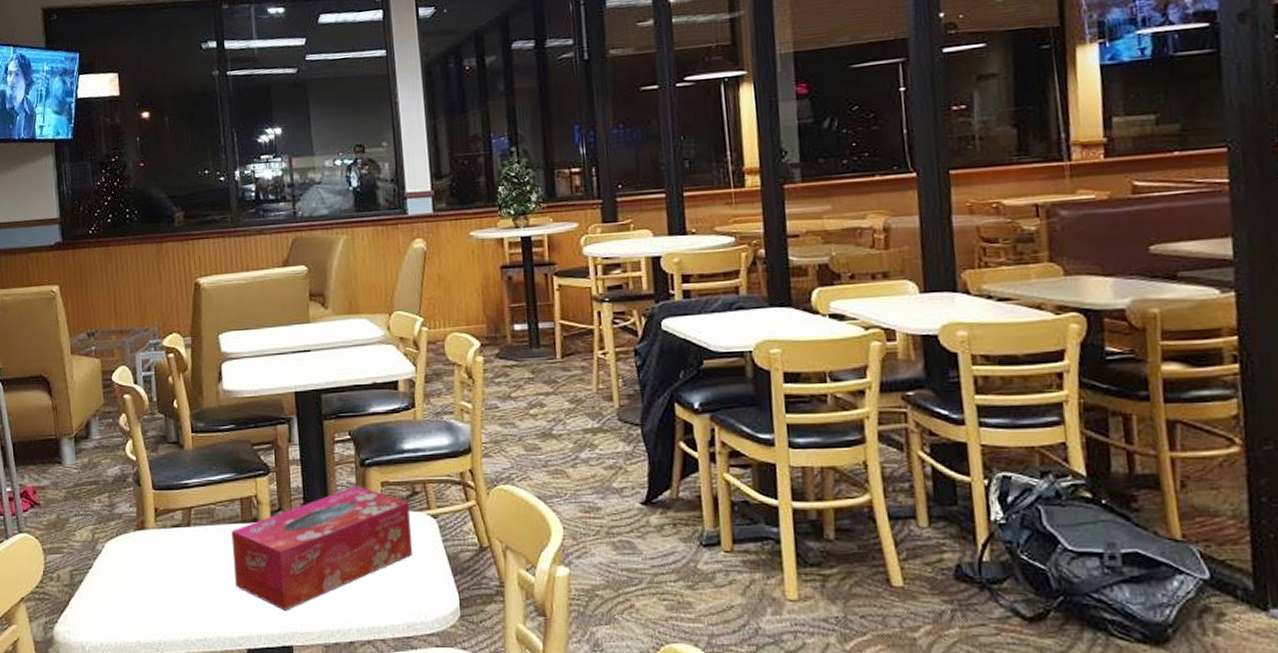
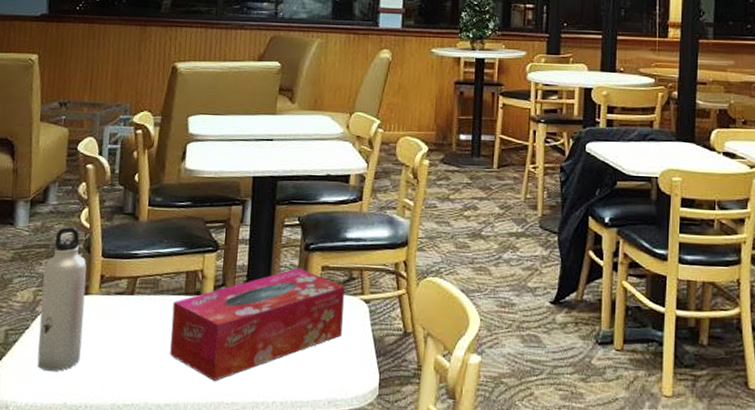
water bottle: none [98,461,147,610] -> present [37,227,87,372]

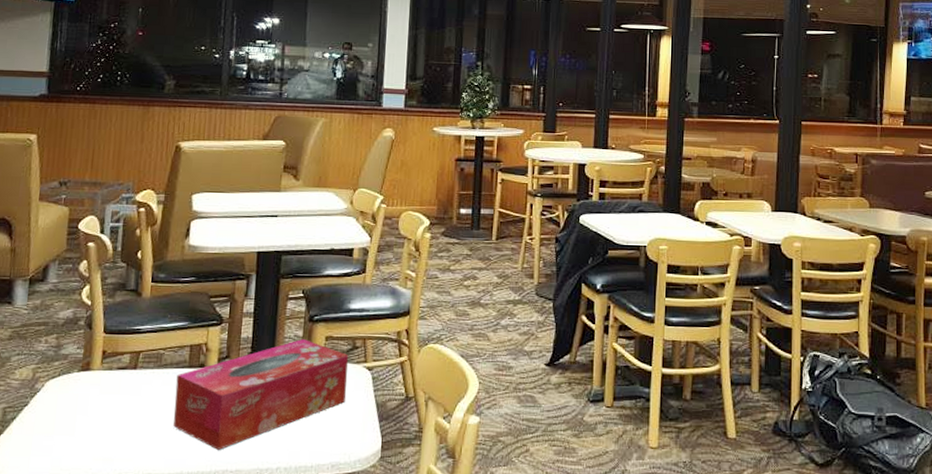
water bottle: present [37,227,87,372] -> none [36,305,88,447]

